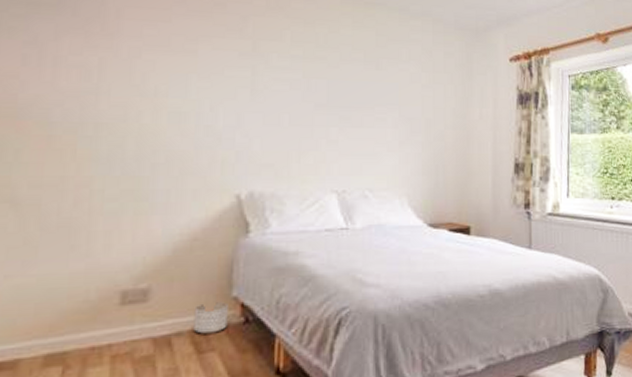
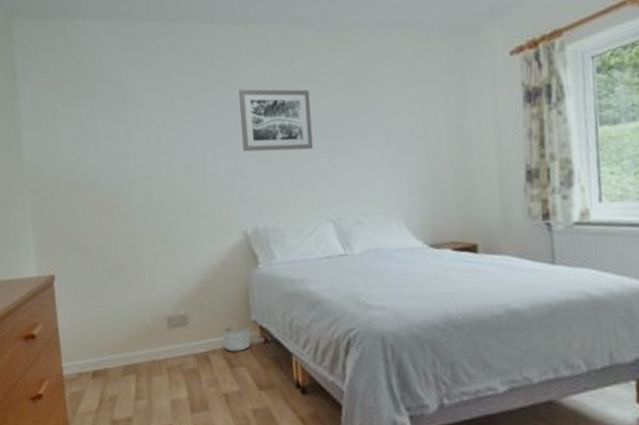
wall art: none [248,42,329,117] -> present [238,89,314,152]

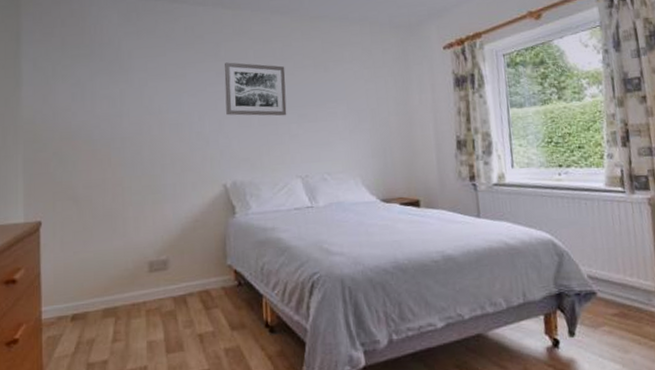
planter: present [223,324,251,352] -> none [200,268,226,294]

